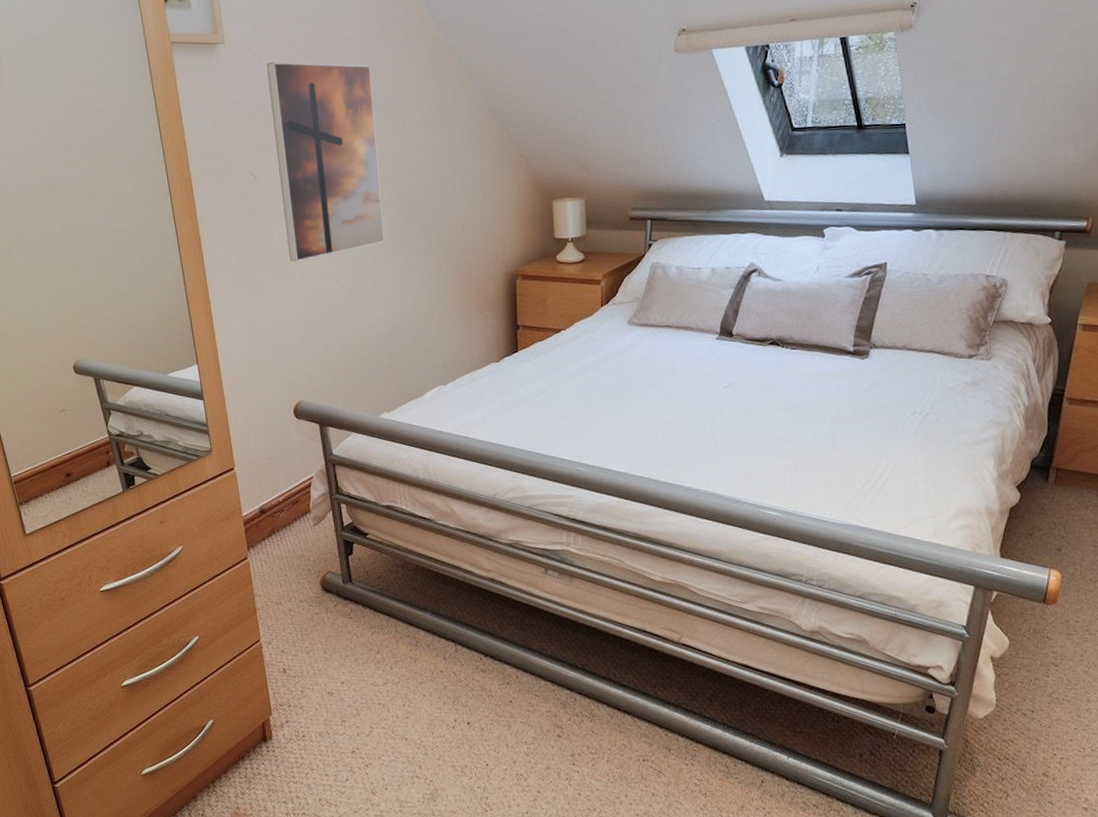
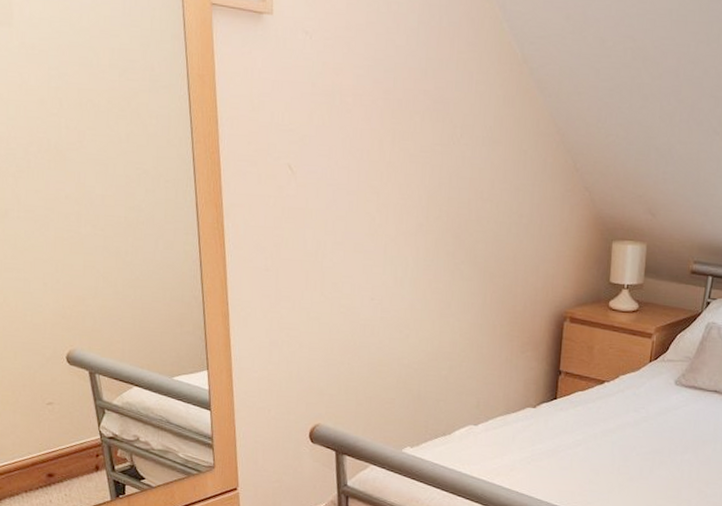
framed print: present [266,62,385,262] -> none [317,44,433,272]

